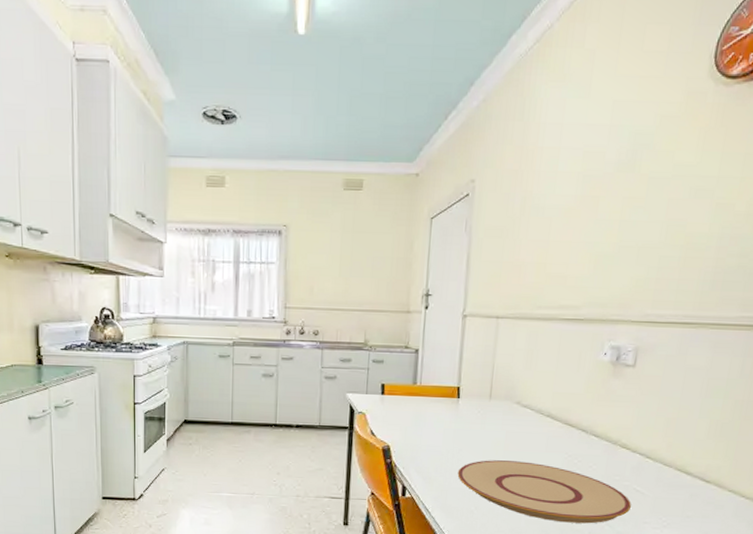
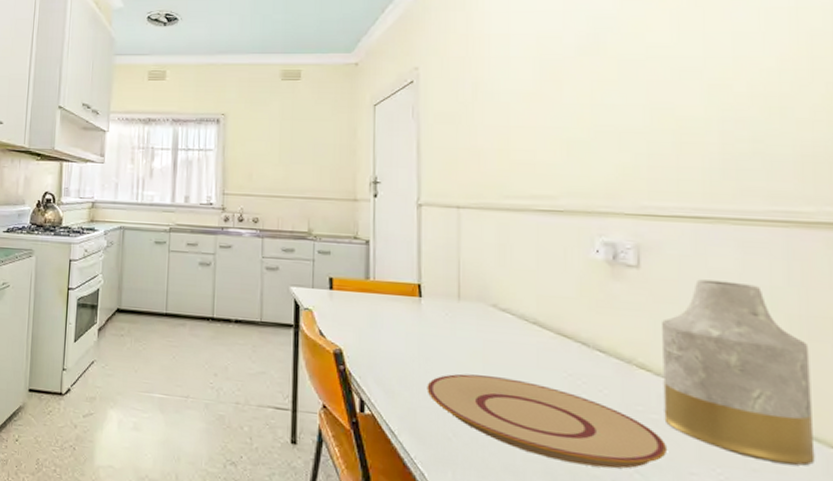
vase: none [633,375,744,511] -> present [662,279,816,466]

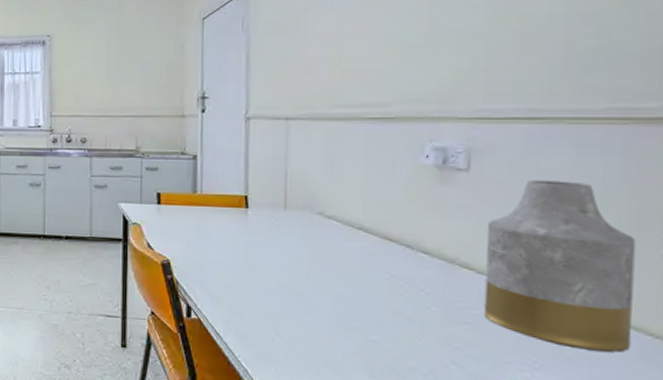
plate: present [427,373,666,469] -> none [251,278,484,361]

